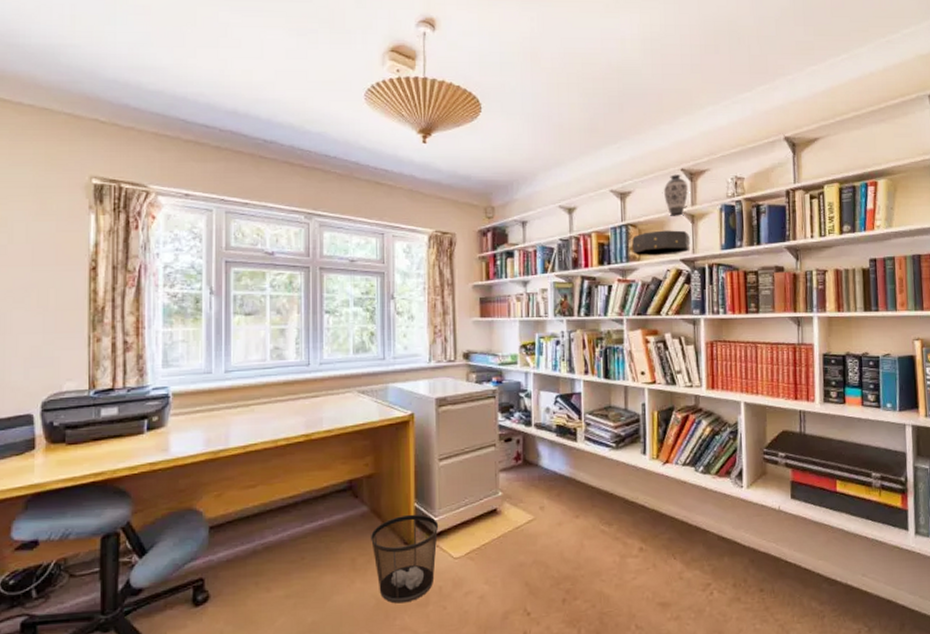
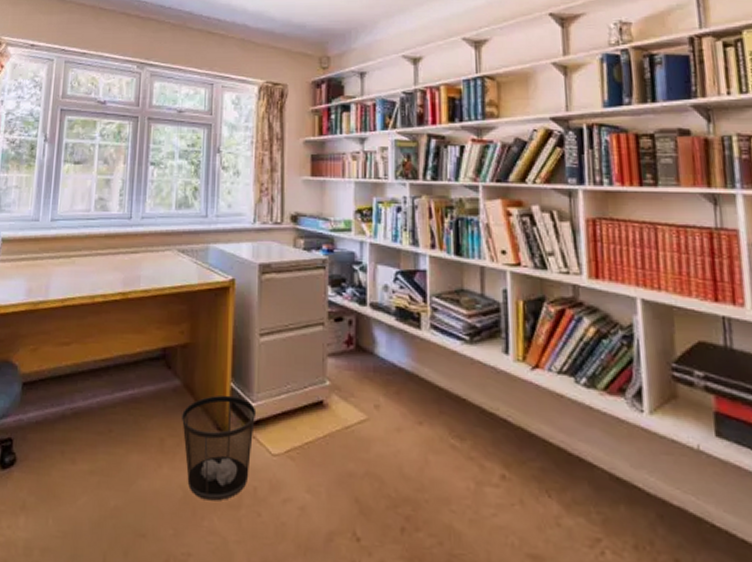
decorative box: present [632,230,690,256] -> none [489,83,563,113]
decorative vase: present [663,174,689,217] -> none [527,20,560,69]

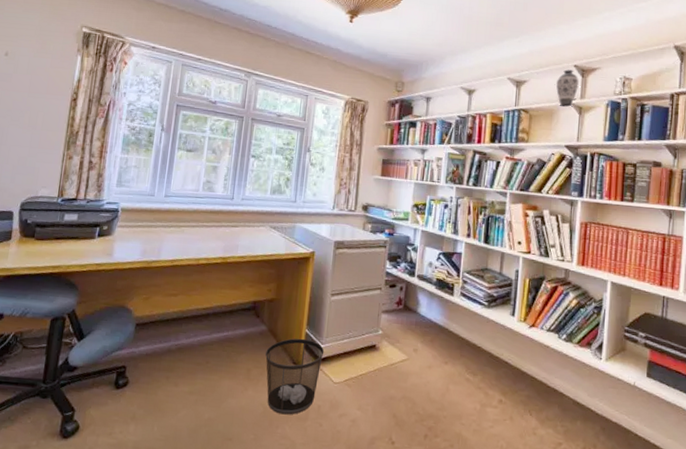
decorative vase: none [527,20,560,69] -> present [555,69,580,108]

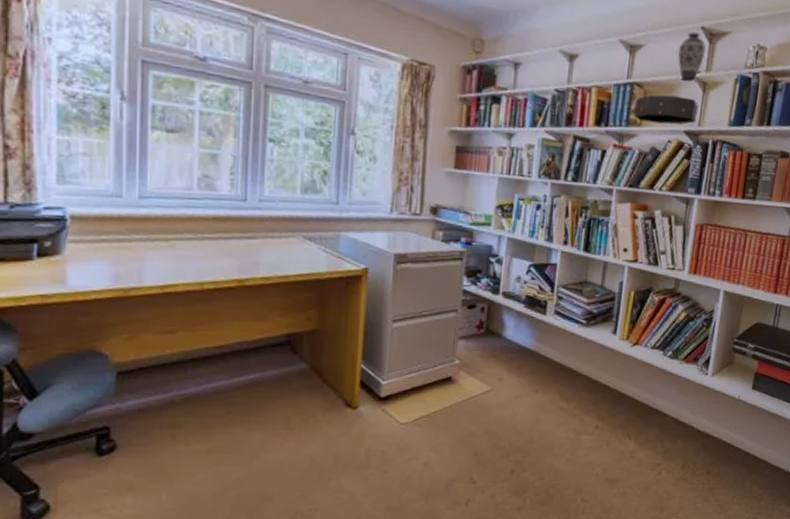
waste bin: present [265,338,325,415] -> none [309,375,387,465]
decorative box: none [522,118,576,141] -> present [634,95,698,125]

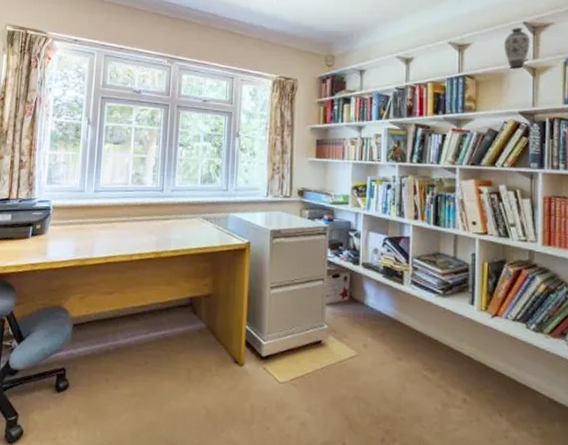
decorative box: present [634,95,698,125] -> none [469,82,530,108]

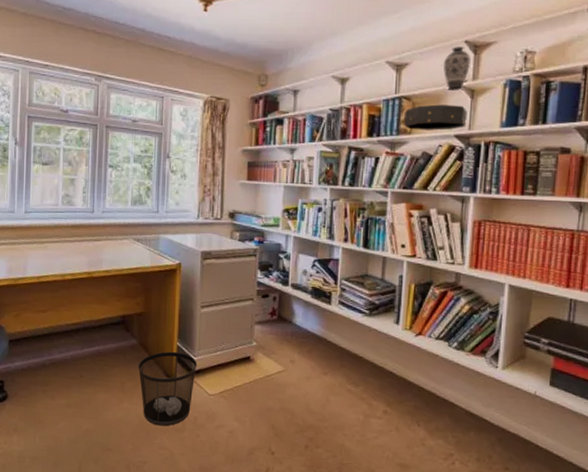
waste bin: none [205,335,267,418] -> present [138,351,198,427]
decorative box: none [469,82,530,108] -> present [404,104,467,131]

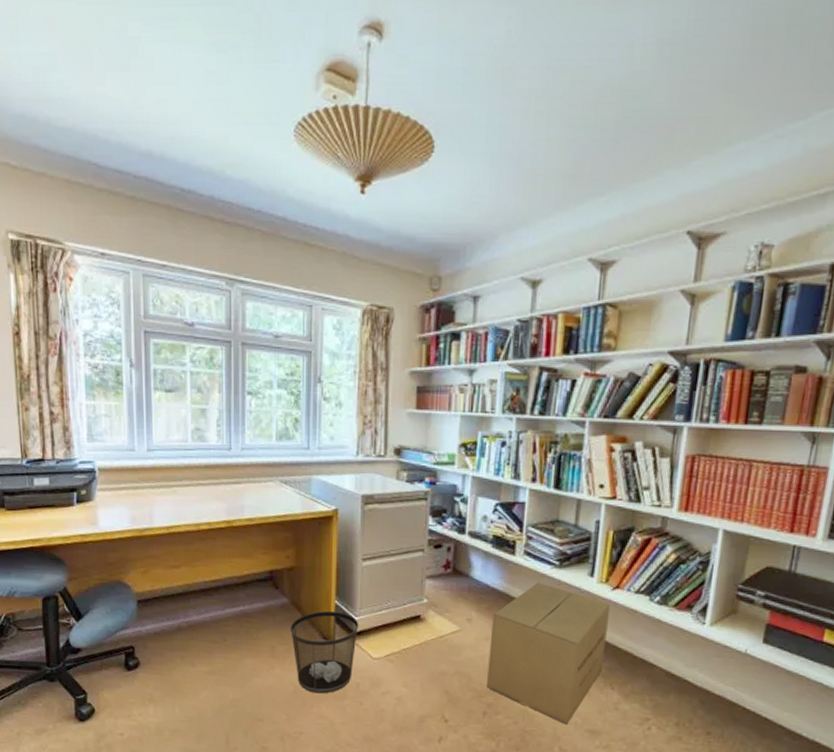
box: none [308,328,415,458] -> present [487,582,611,724]
decorative box: present [404,104,467,131] -> none [608,313,686,346]
decorative vase: present [443,46,472,92] -> none [658,239,694,297]

